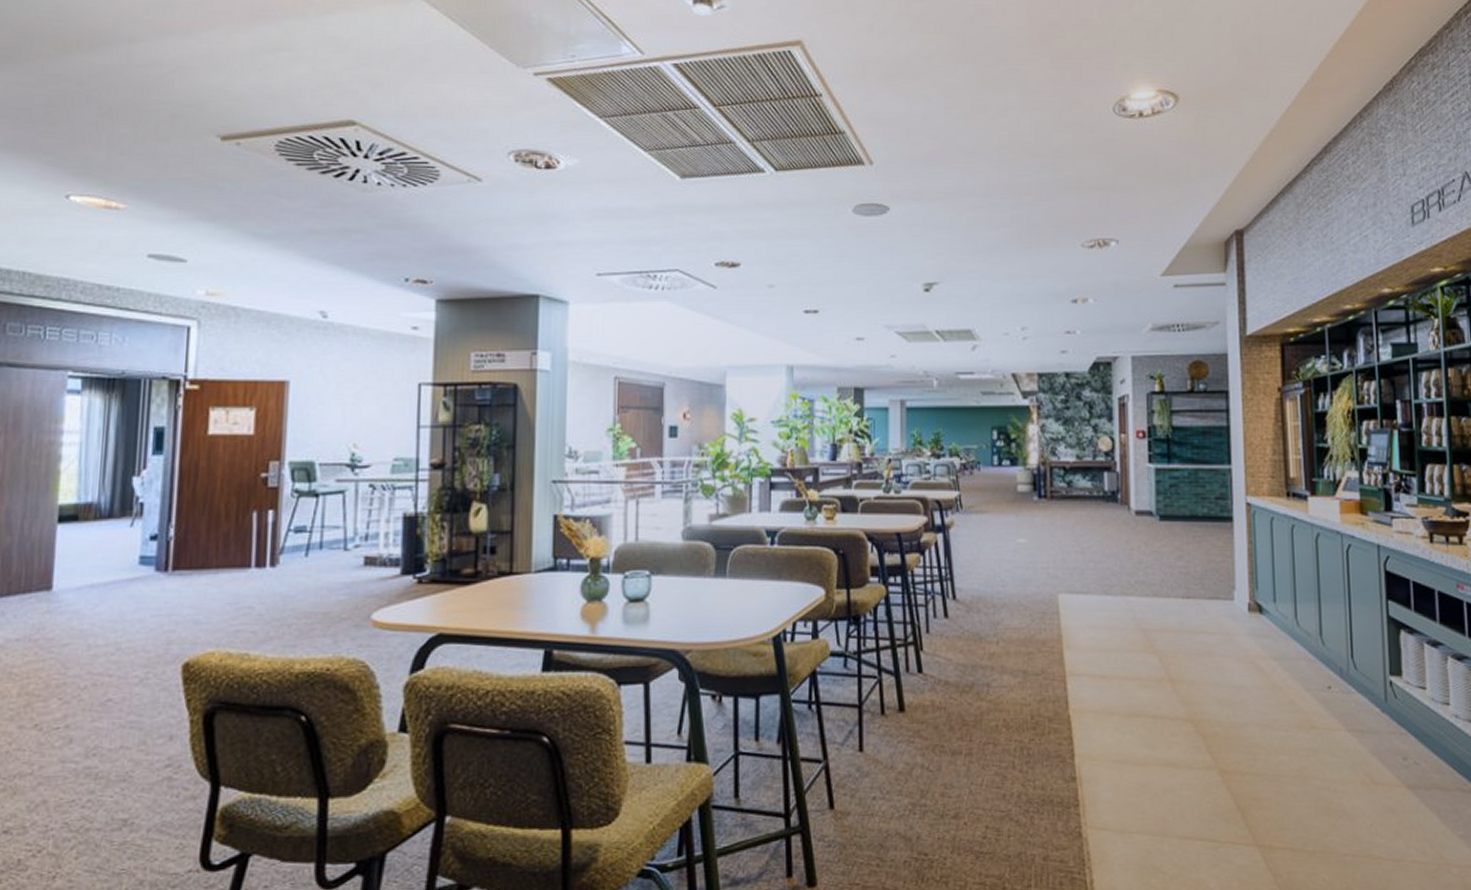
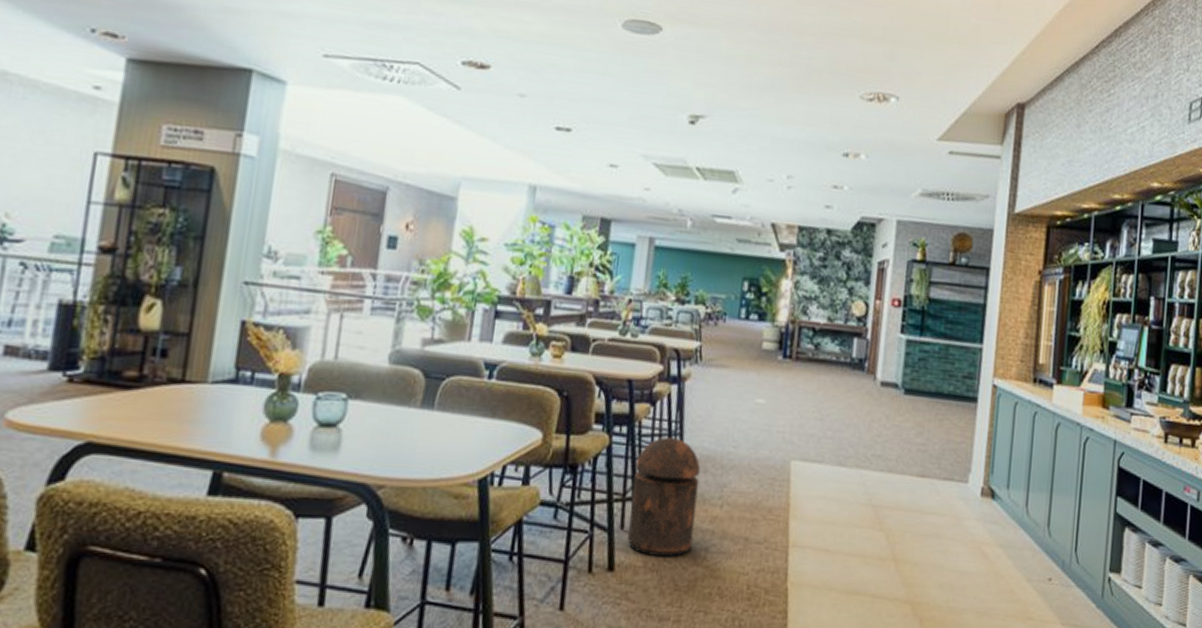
trash can: none [912,583,975,695] -> present [626,437,701,557]

